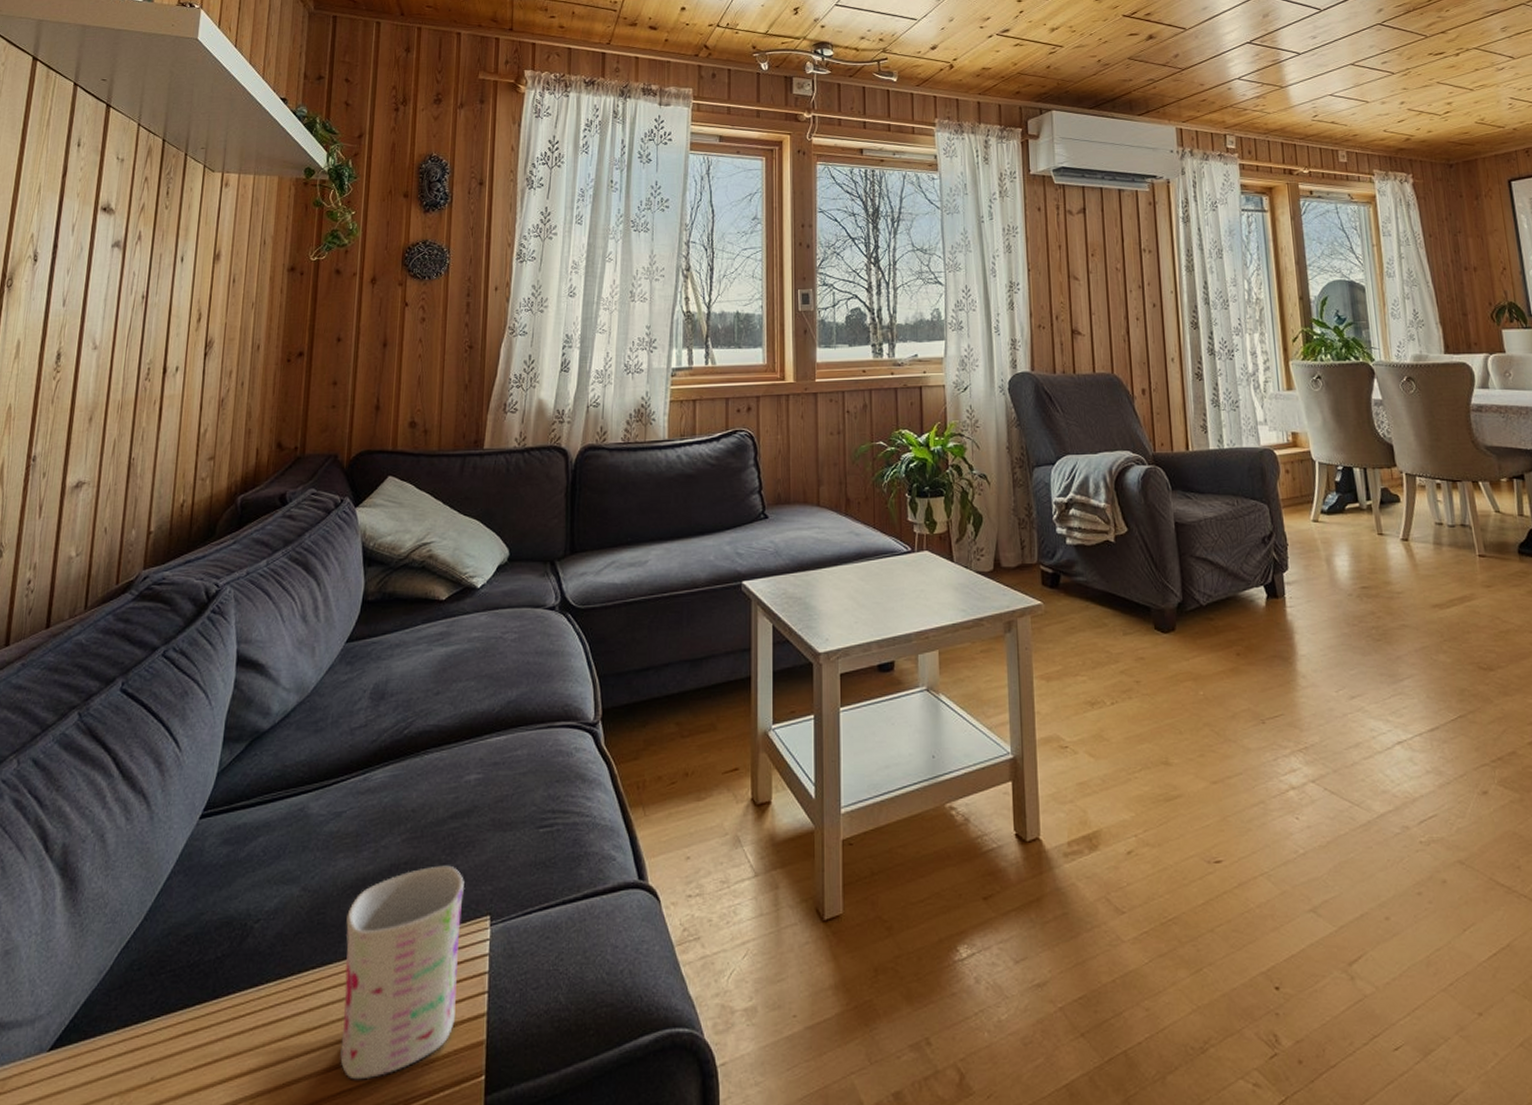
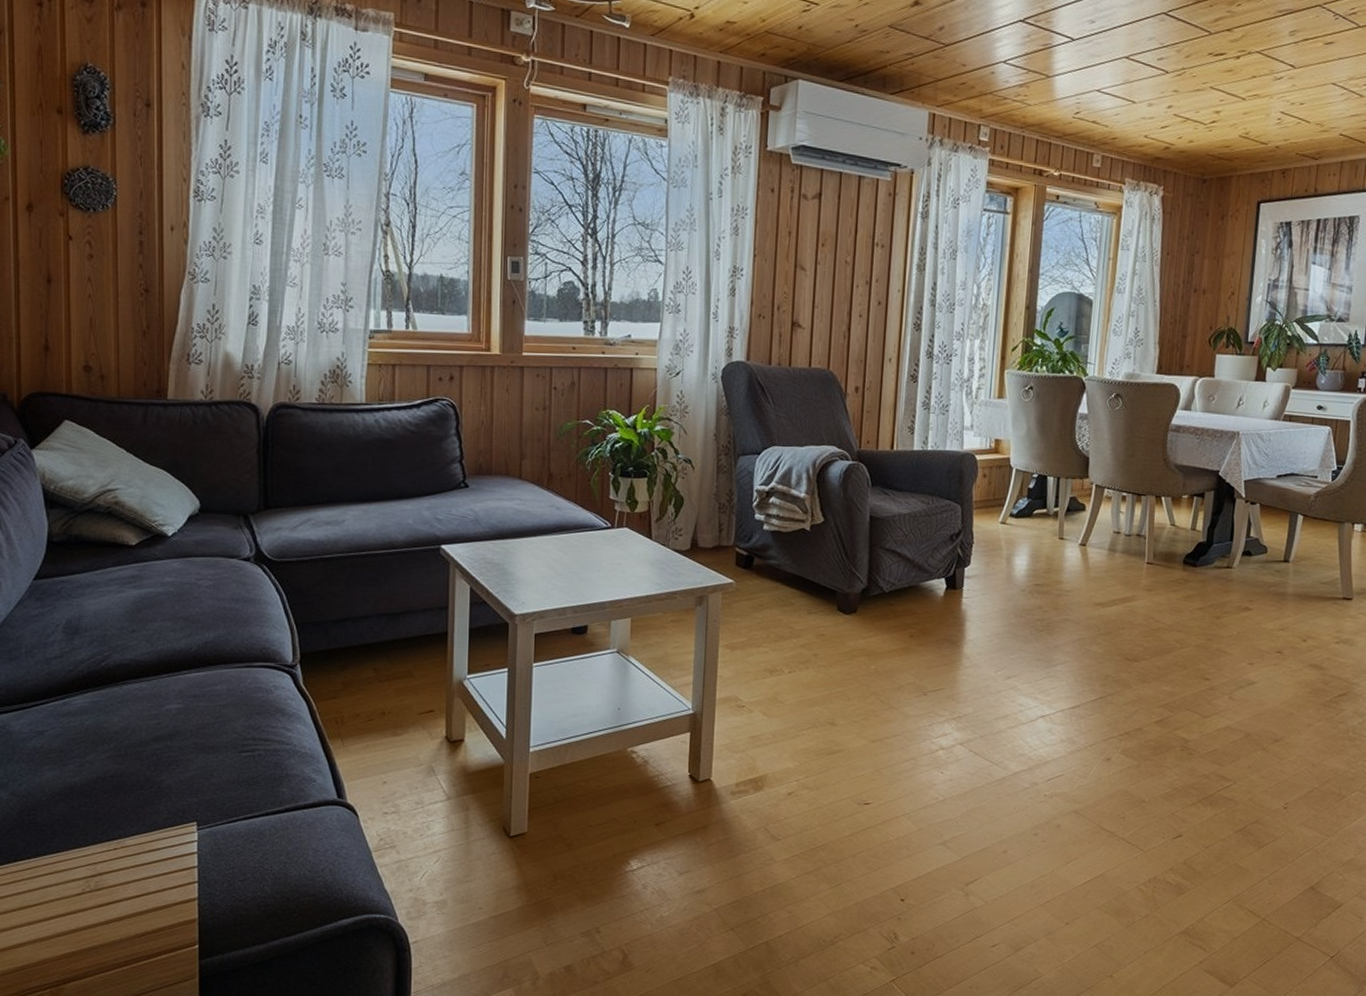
mug: present [340,865,464,1080] -> none [57,779,170,945]

